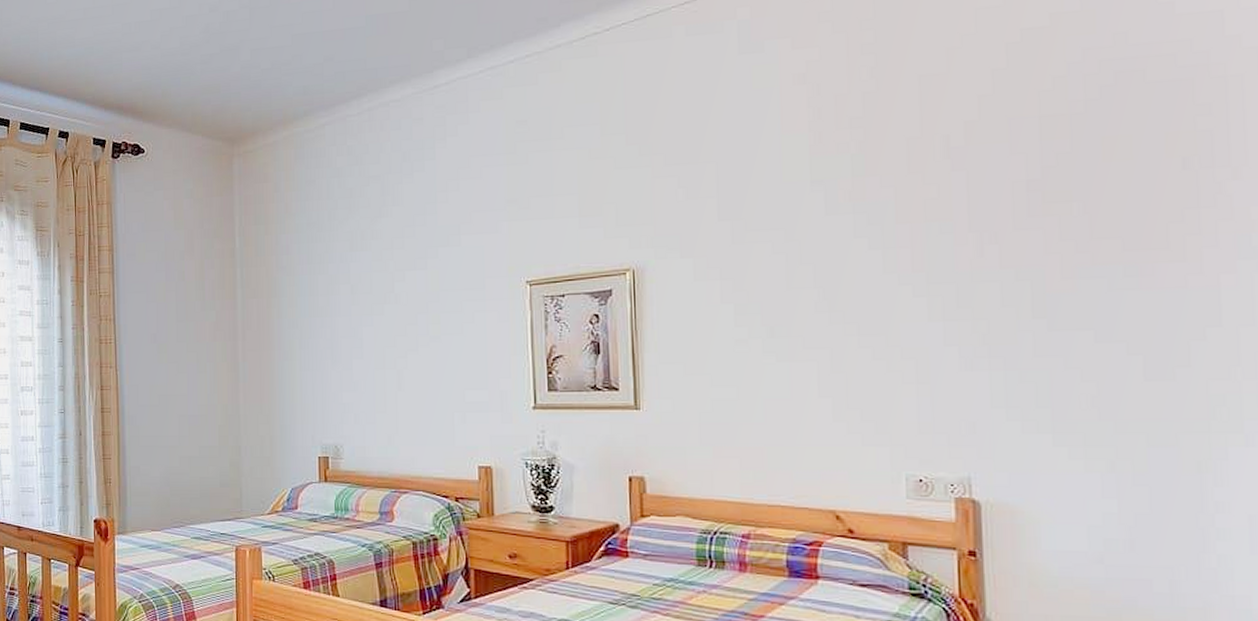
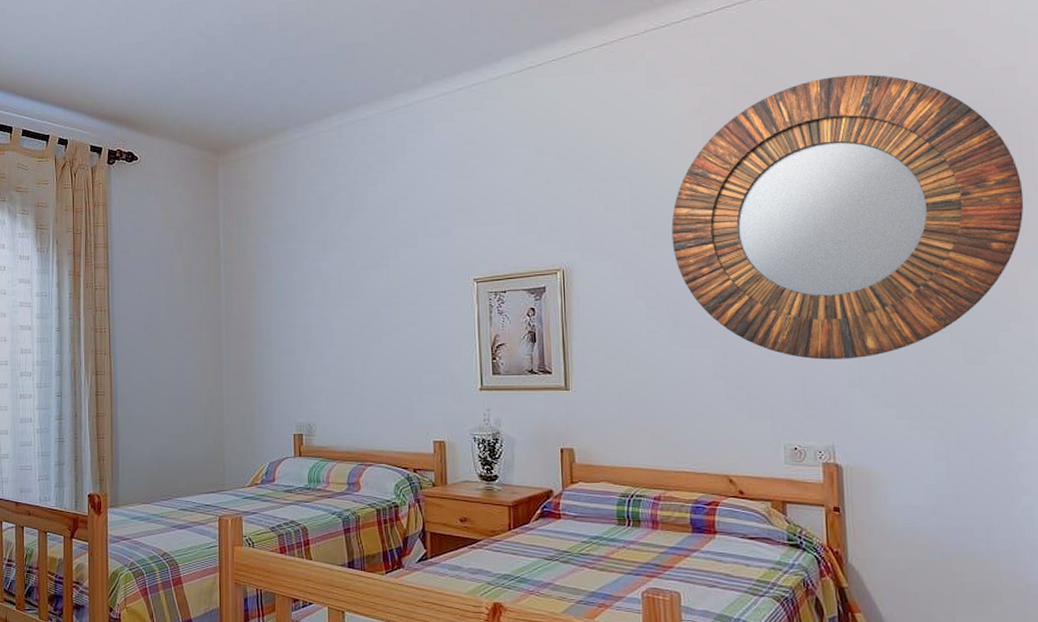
home mirror: none [767,26,1230,375] -> present [671,74,1024,360]

